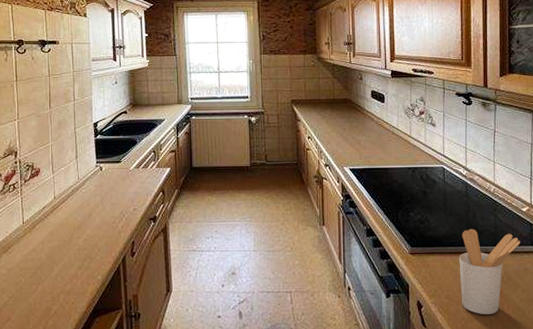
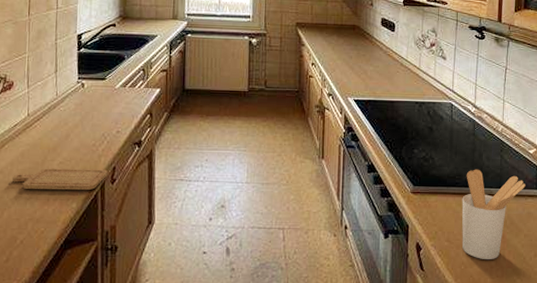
chopping board: none [43,244,128,265] -> present [11,168,108,191]

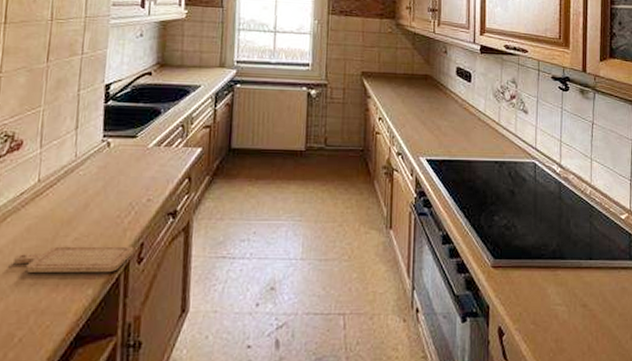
utensil holder: present [462,169,526,259] -> none [548,238,618,344]

